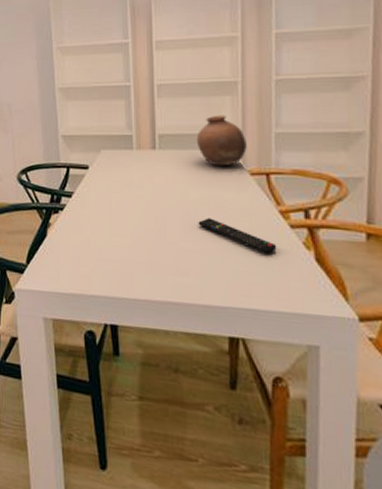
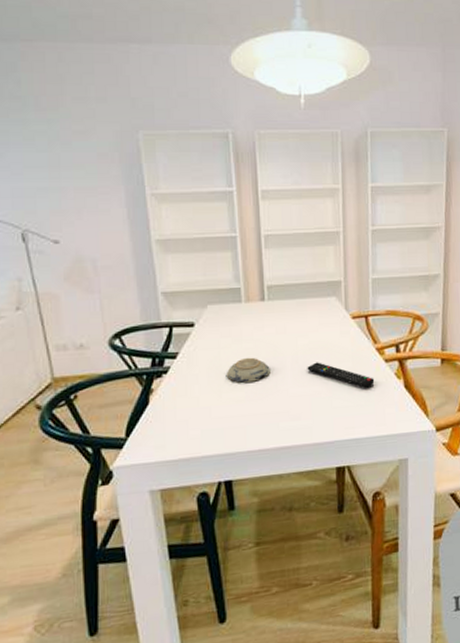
decorative bowl: none [115,204,159,230] -> present [226,357,270,383]
pottery: present [196,115,247,167] -> none [303,264,349,313]

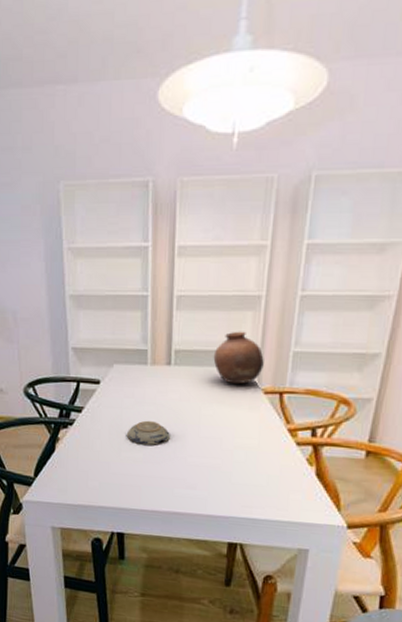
pottery: none [303,264,349,313] -> present [213,331,264,385]
remote control: present [307,362,375,388] -> none [208,434,282,470]

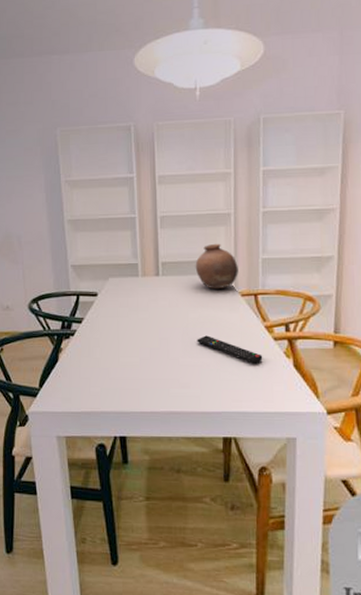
decorative bowl: present [126,420,170,445] -> none [123,326,163,349]
remote control: none [208,434,282,470] -> present [197,335,263,364]

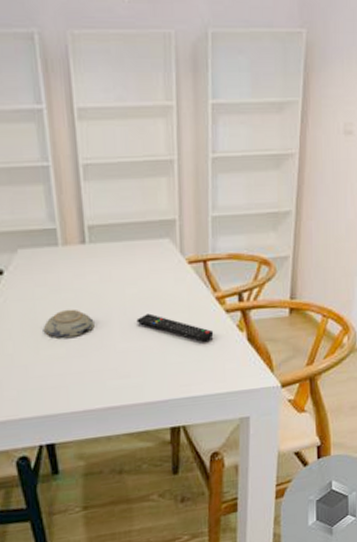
decorative bowl: none [123,326,163,349] -> present [43,309,94,338]
pottery: present [195,243,238,290] -> none [131,199,184,258]

